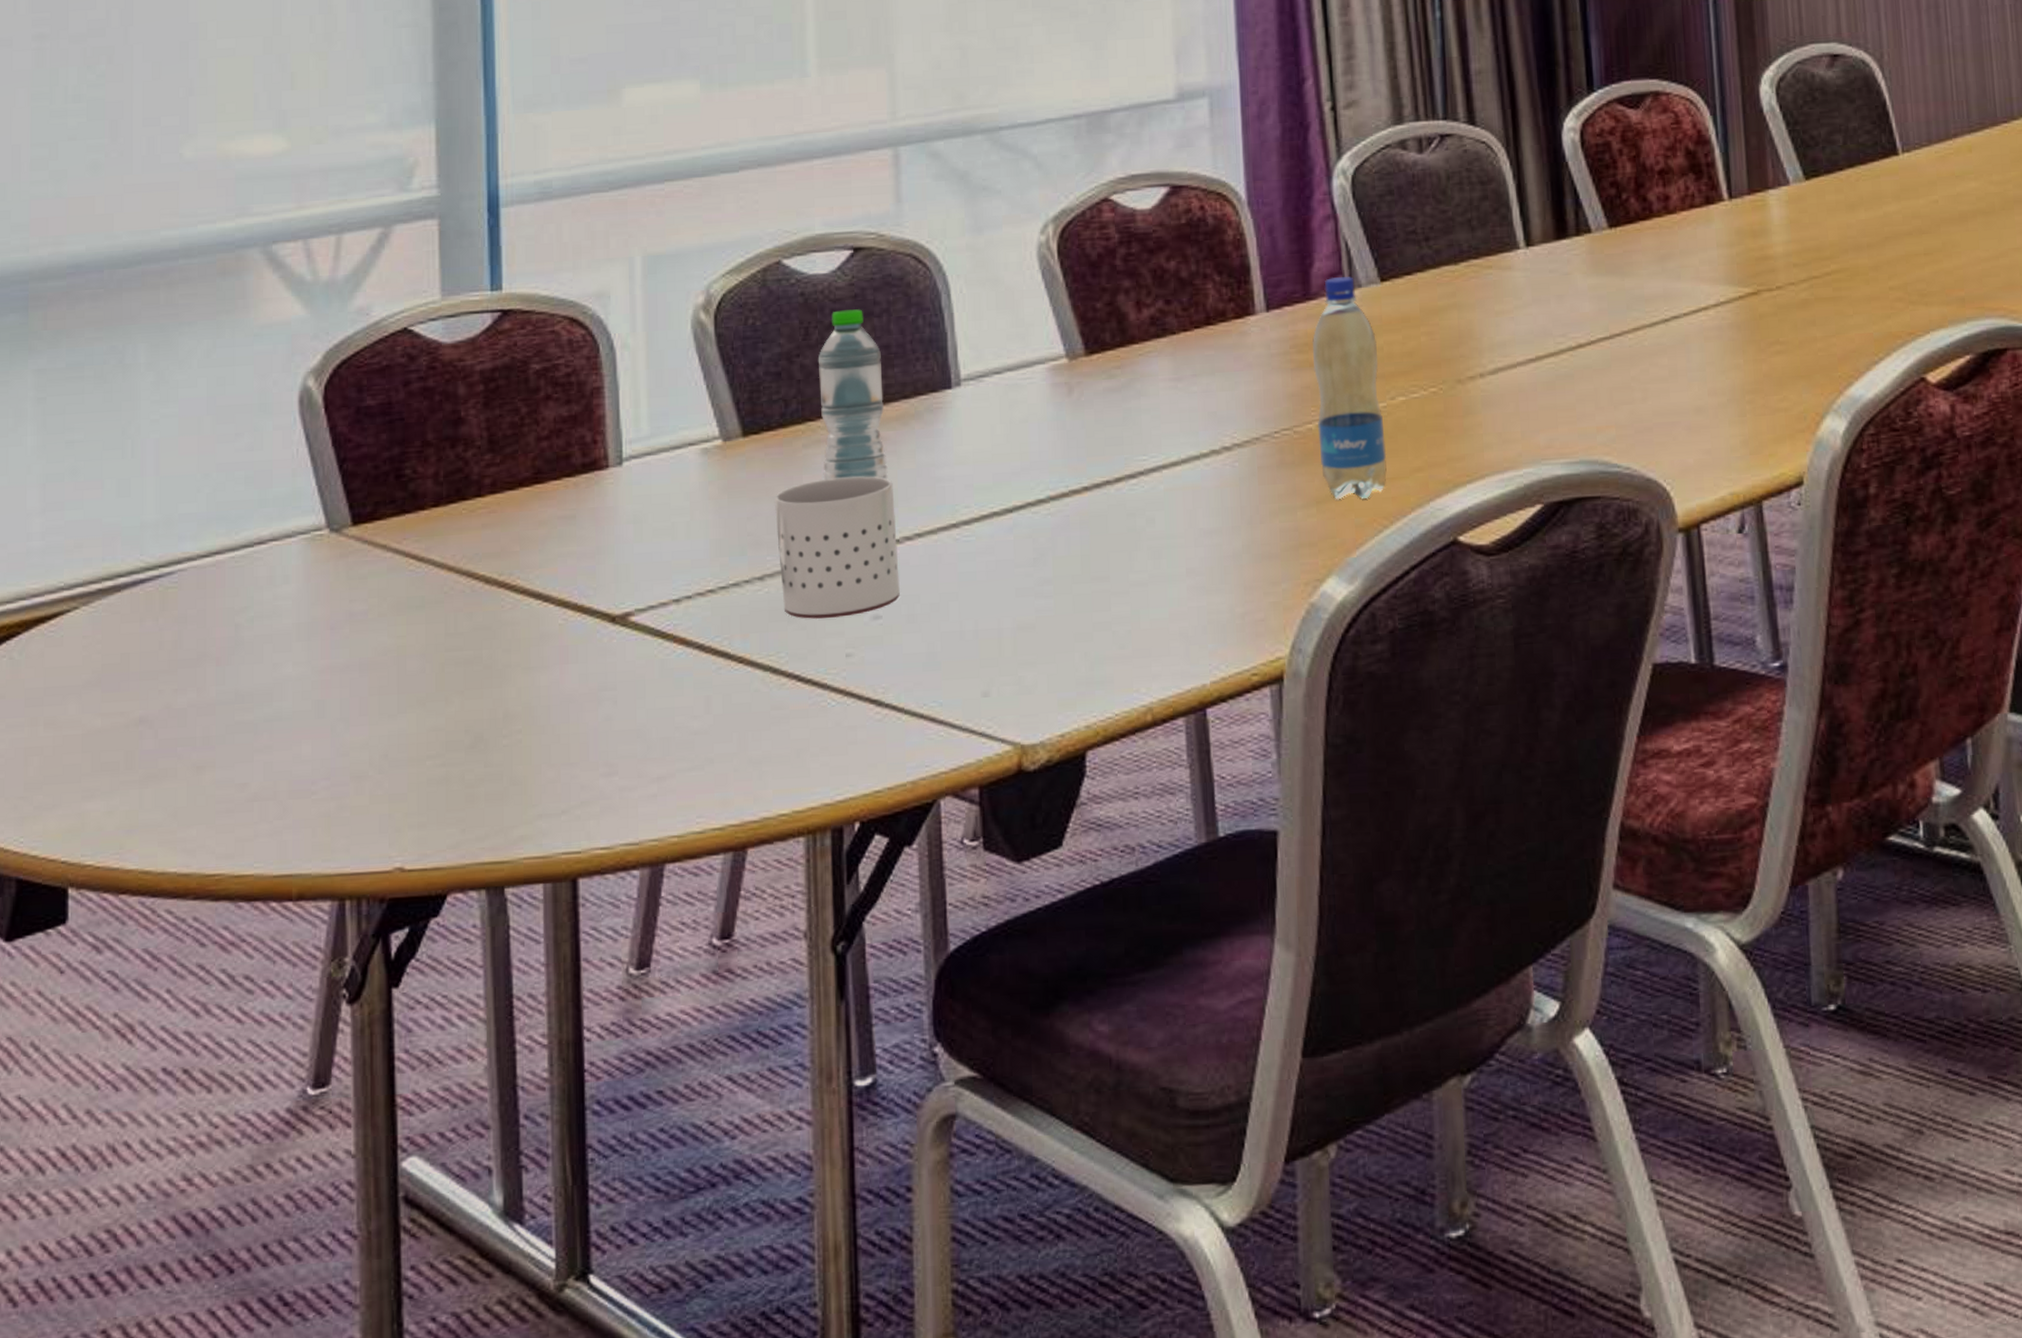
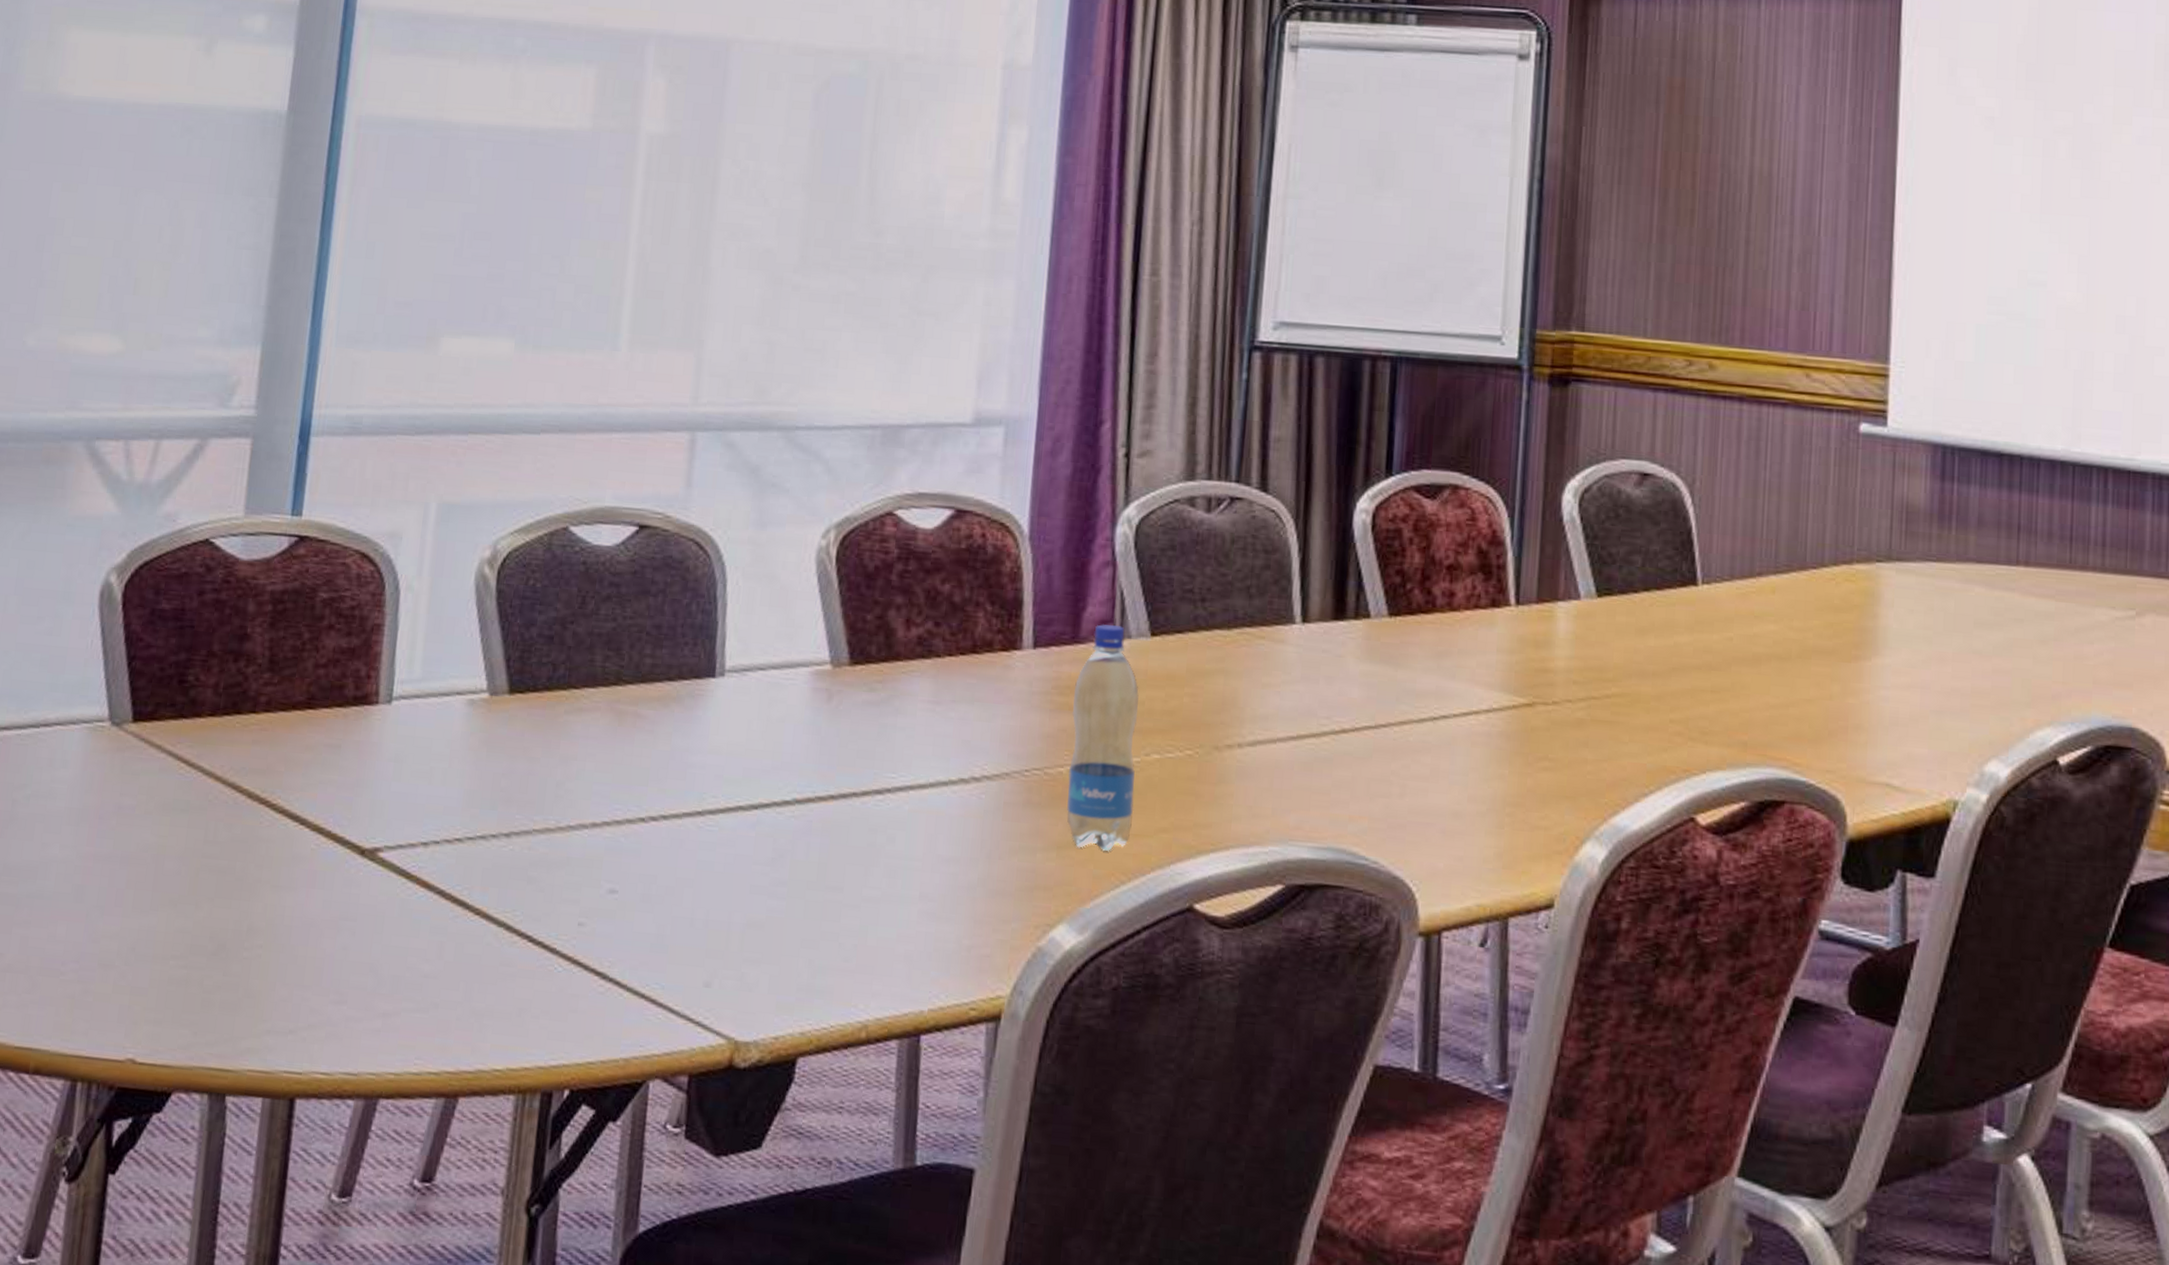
mug: present [775,476,900,619] -> none [525,747,646,886]
water bottle: present [817,309,888,481] -> none [580,584,652,758]

